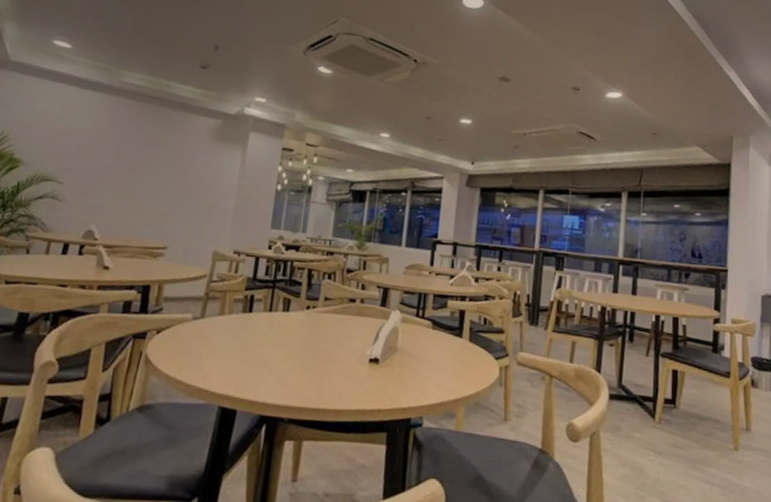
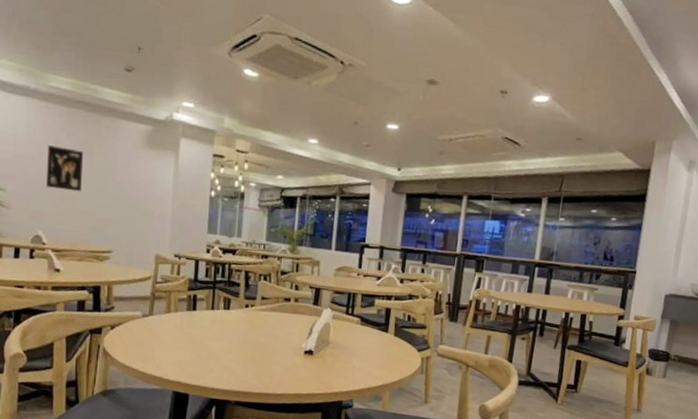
wall art: none [106,139,149,186] -> present [45,145,83,192]

